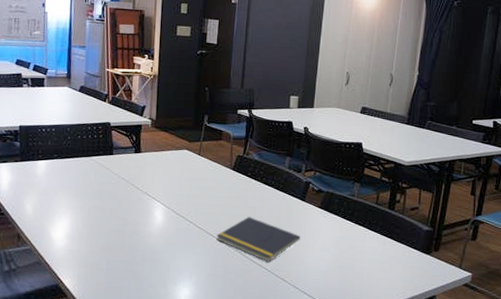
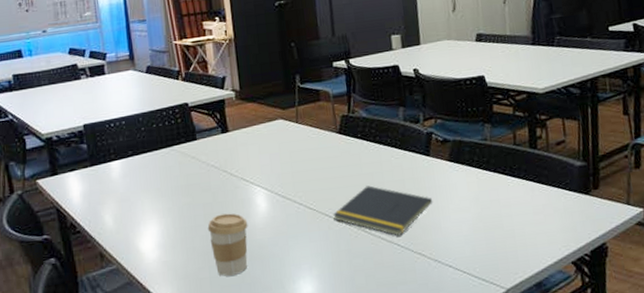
coffee cup: none [110,219,145,271] -> present [207,213,248,276]

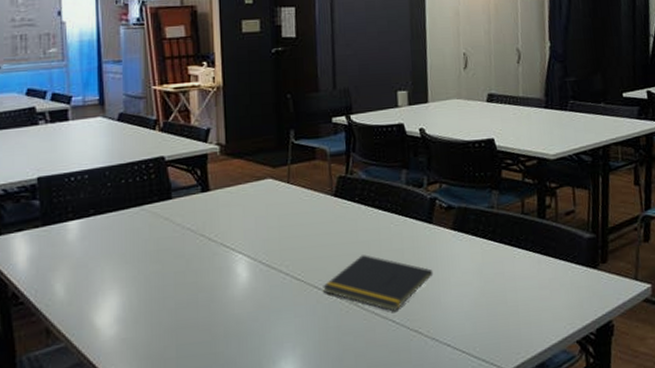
coffee cup: present [207,213,248,276] -> none [177,283,225,356]

